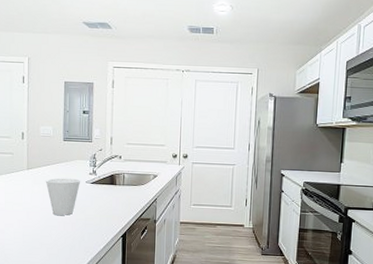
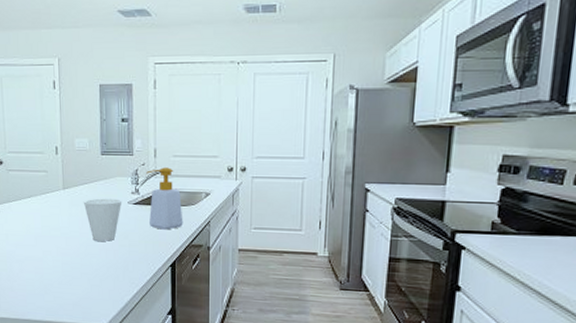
soap bottle: none [103,153,134,206] -> present [146,167,183,230]

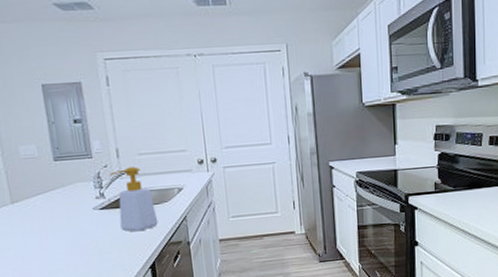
cup: present [83,198,123,241] -> none [38,206,87,255]

